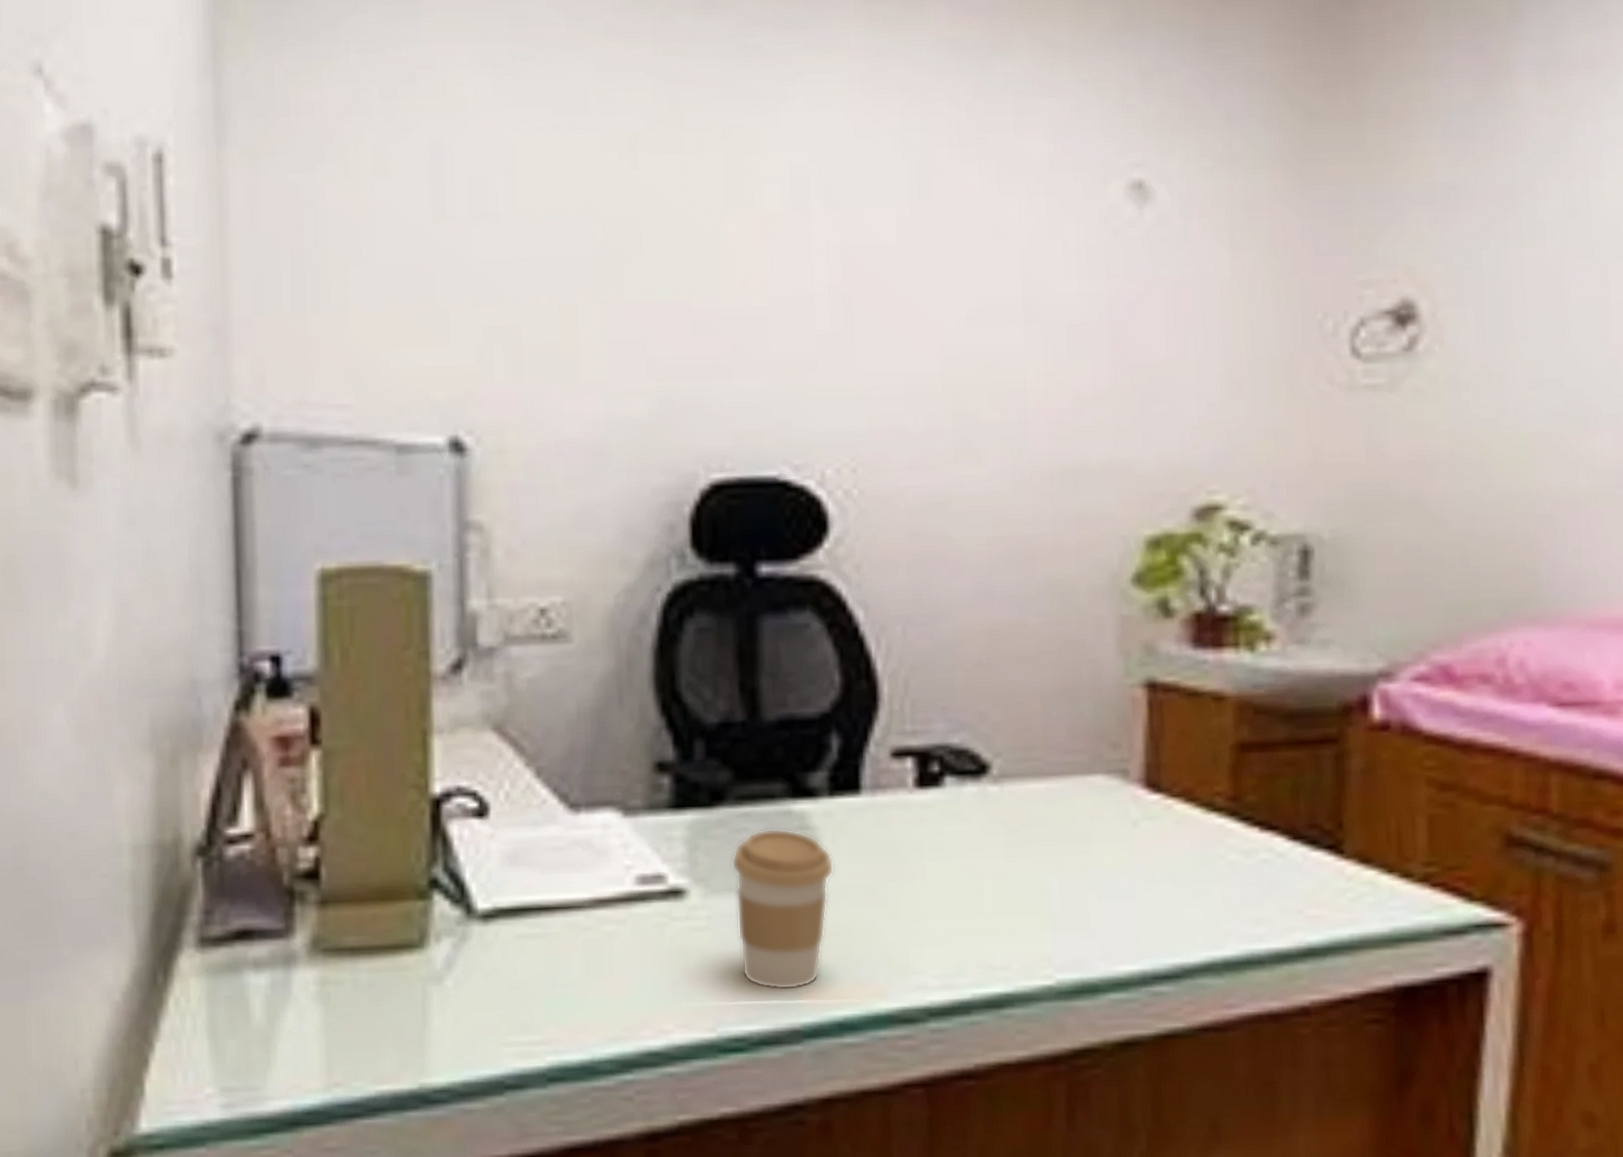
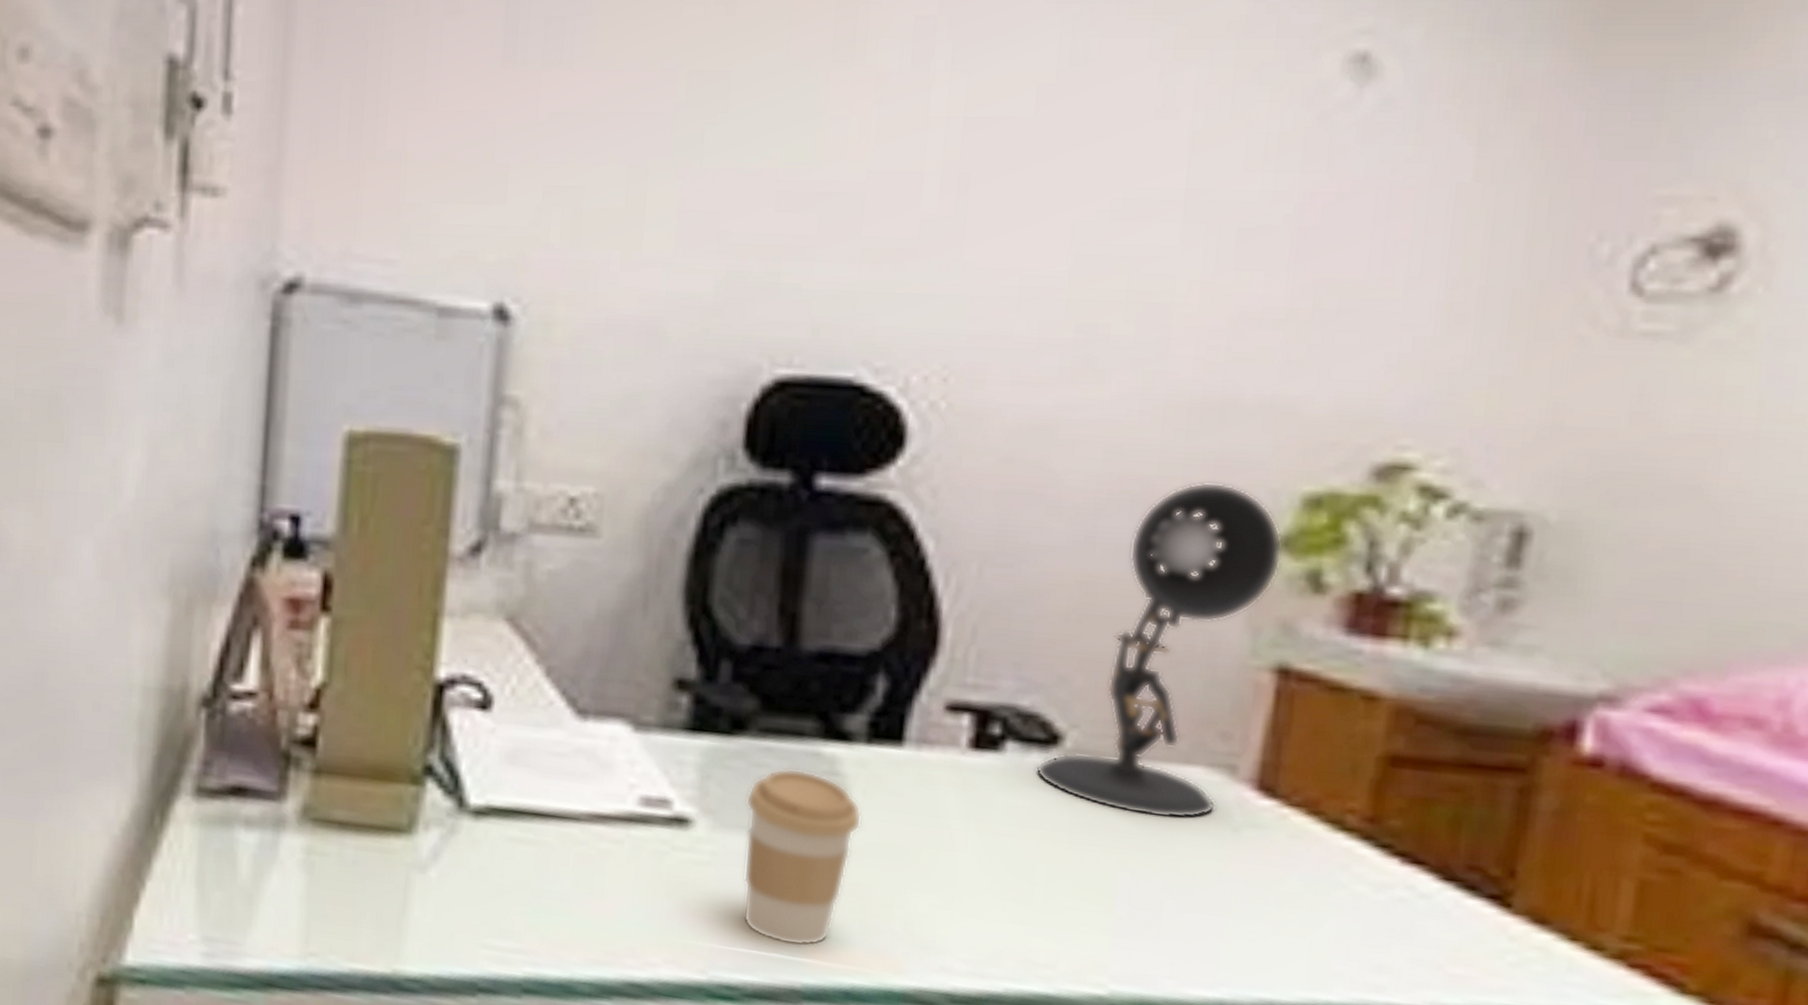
desk lamp: none [972,535,1137,824] -> present [1035,481,1283,820]

